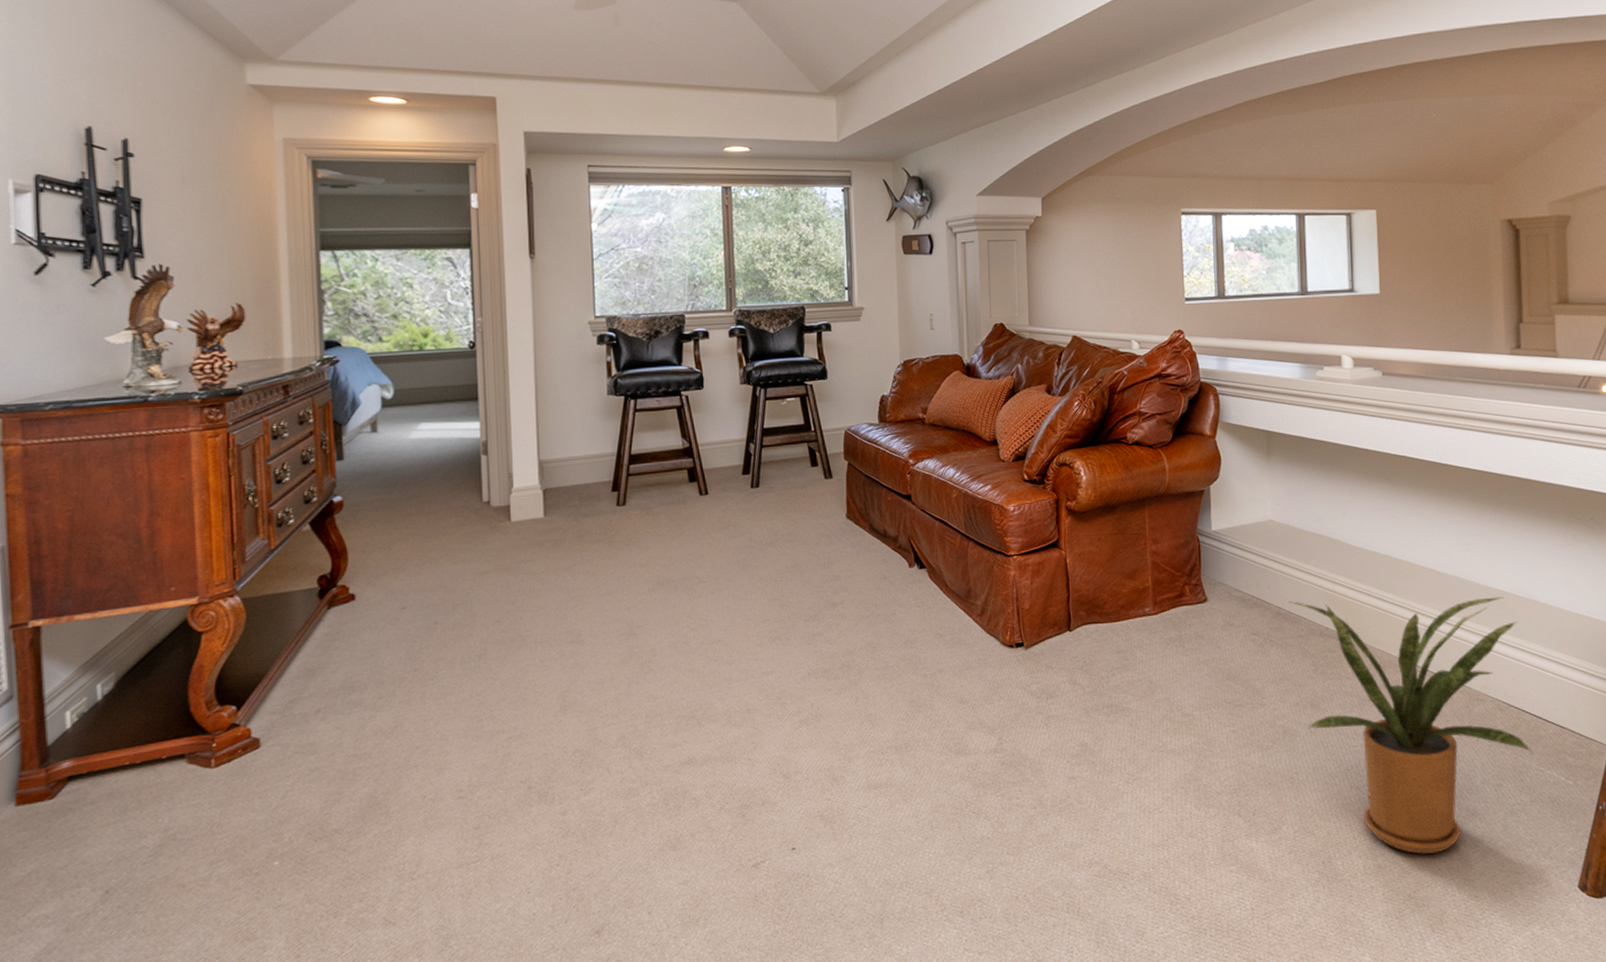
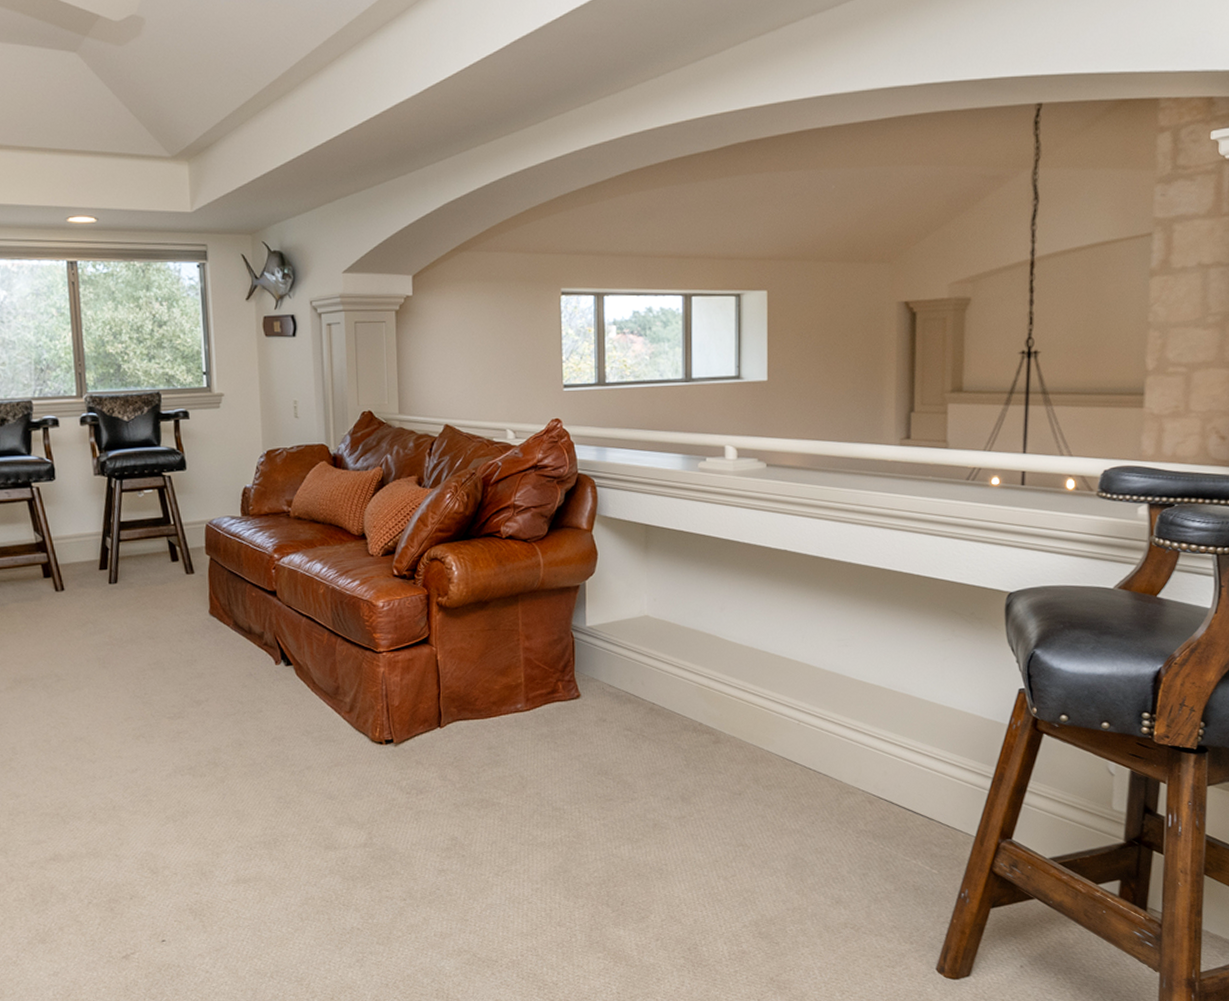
house plant: present [1289,596,1533,854] -> none [663,691,900,940]

